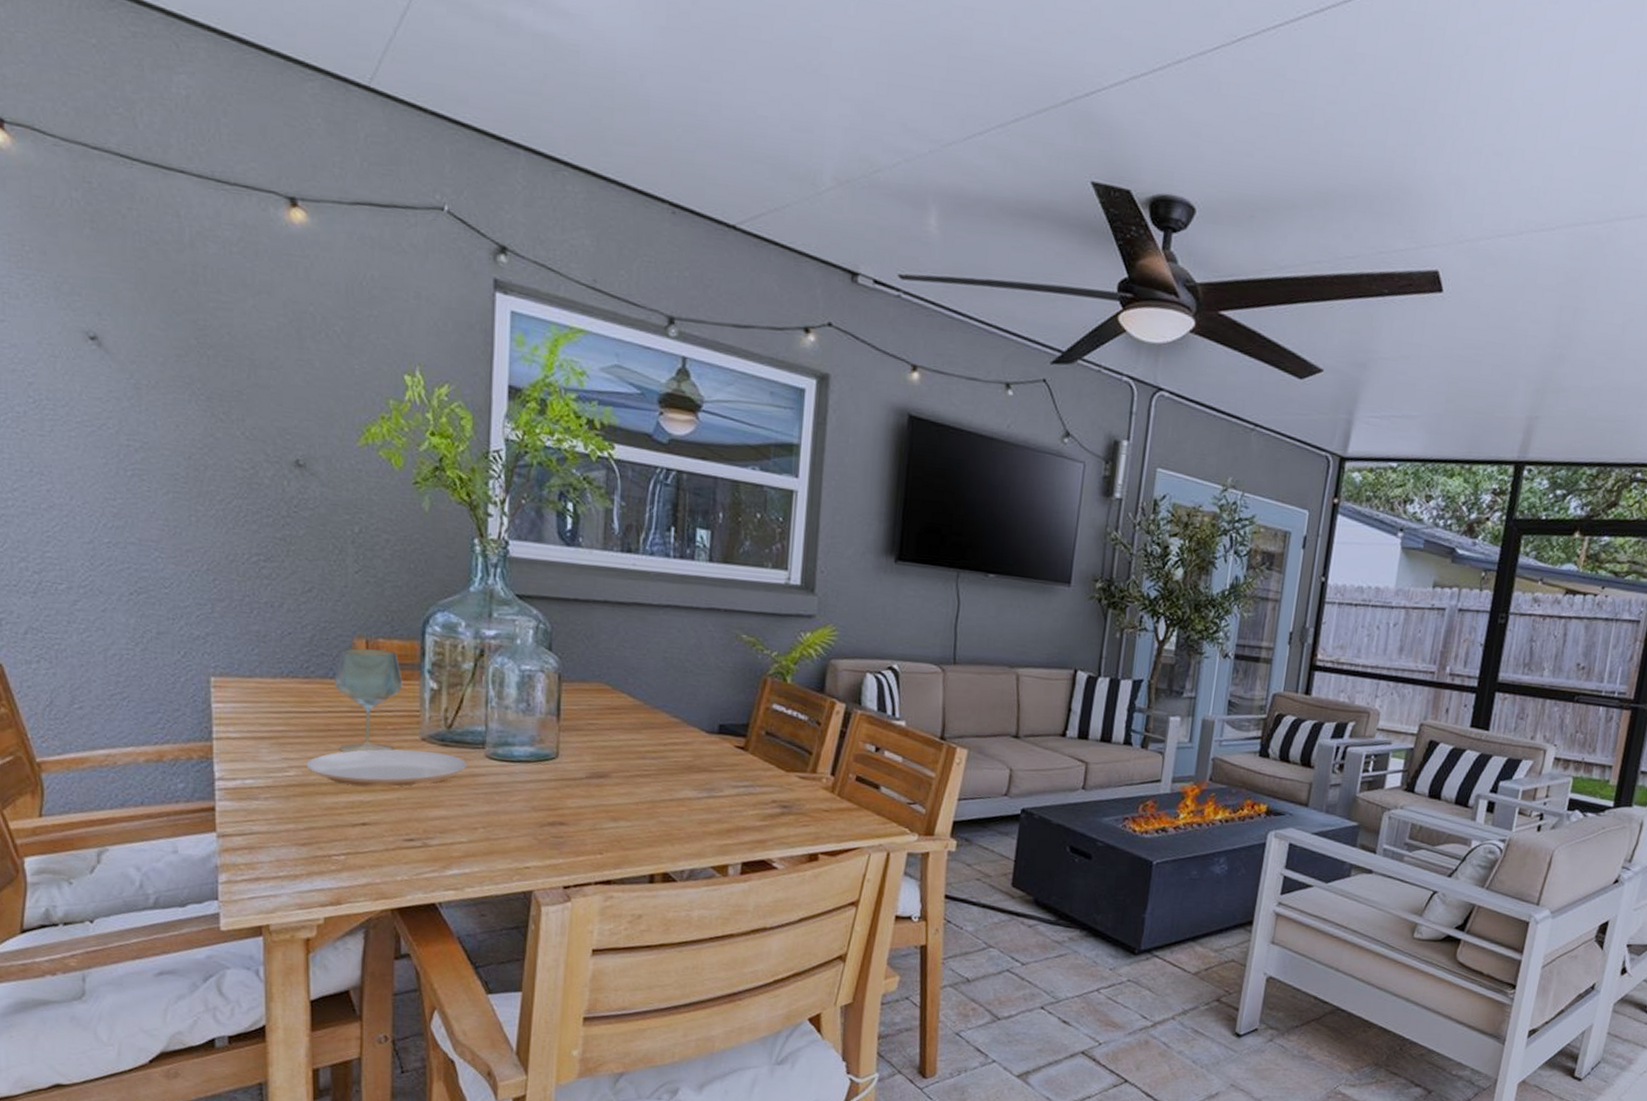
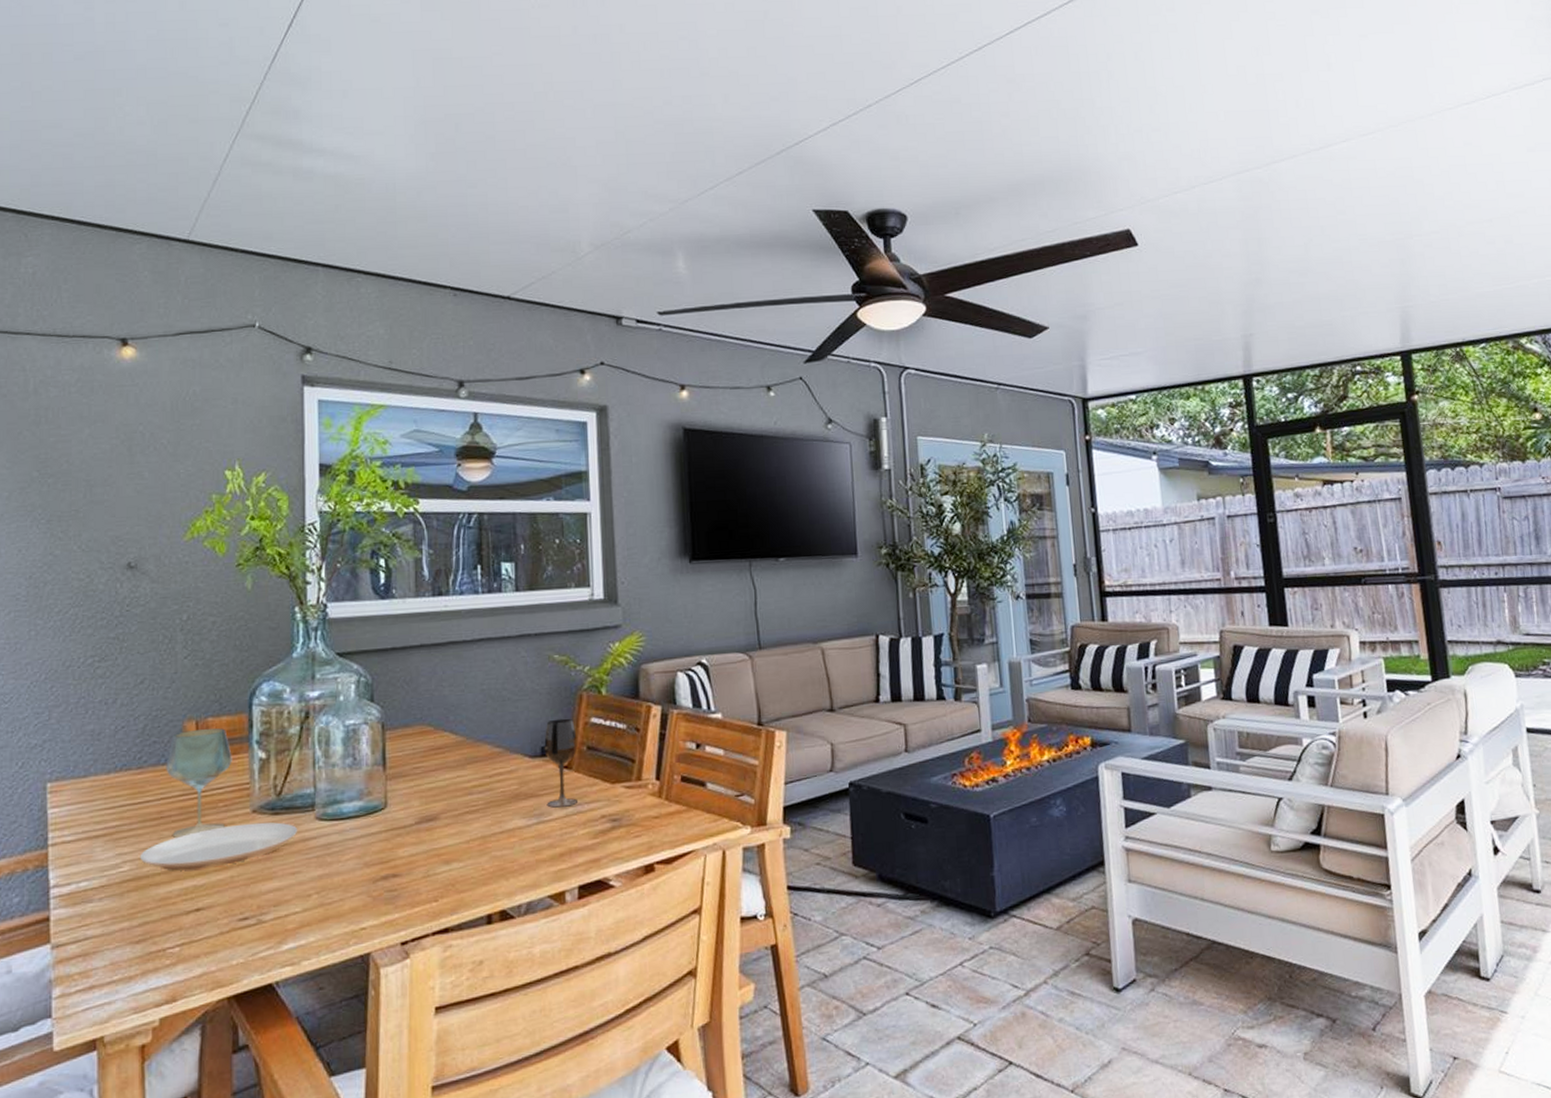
wine glass: none [719,699,757,787] -> present [544,718,578,808]

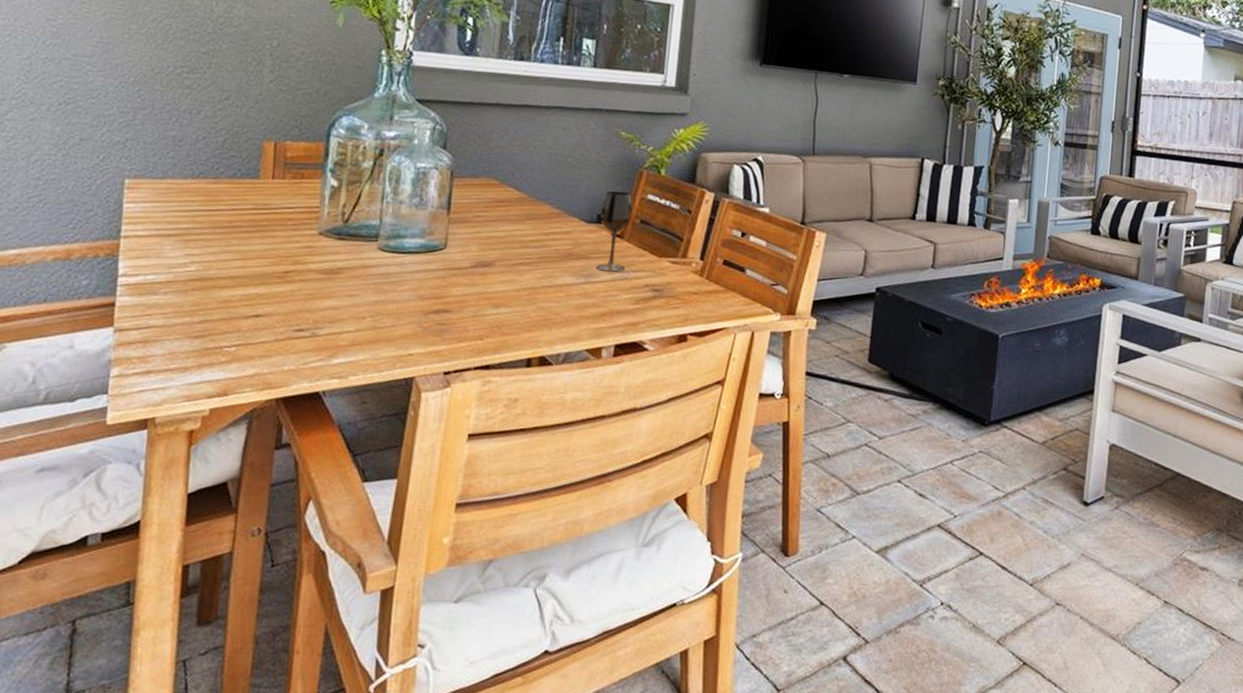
plate: present [139,822,298,871] -> none [207,243,360,280]
wine glass: present [166,728,232,839] -> none [241,150,306,248]

